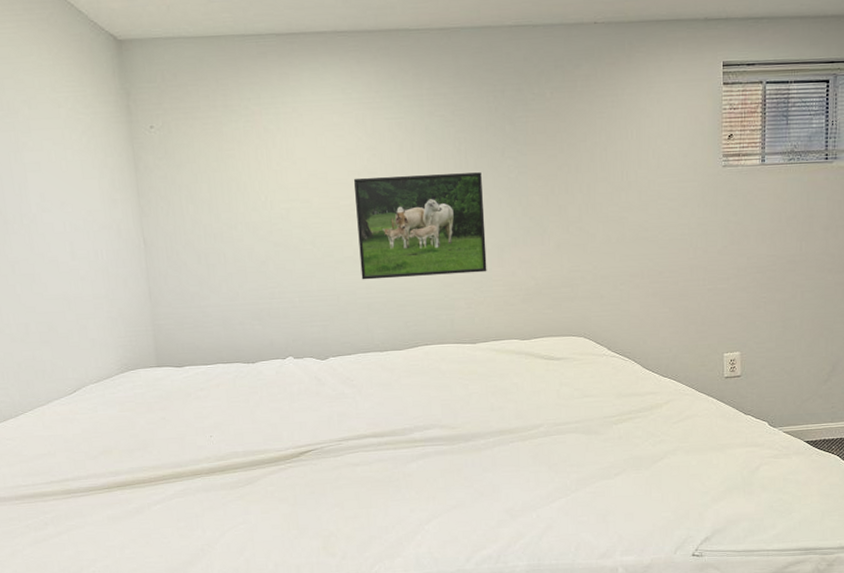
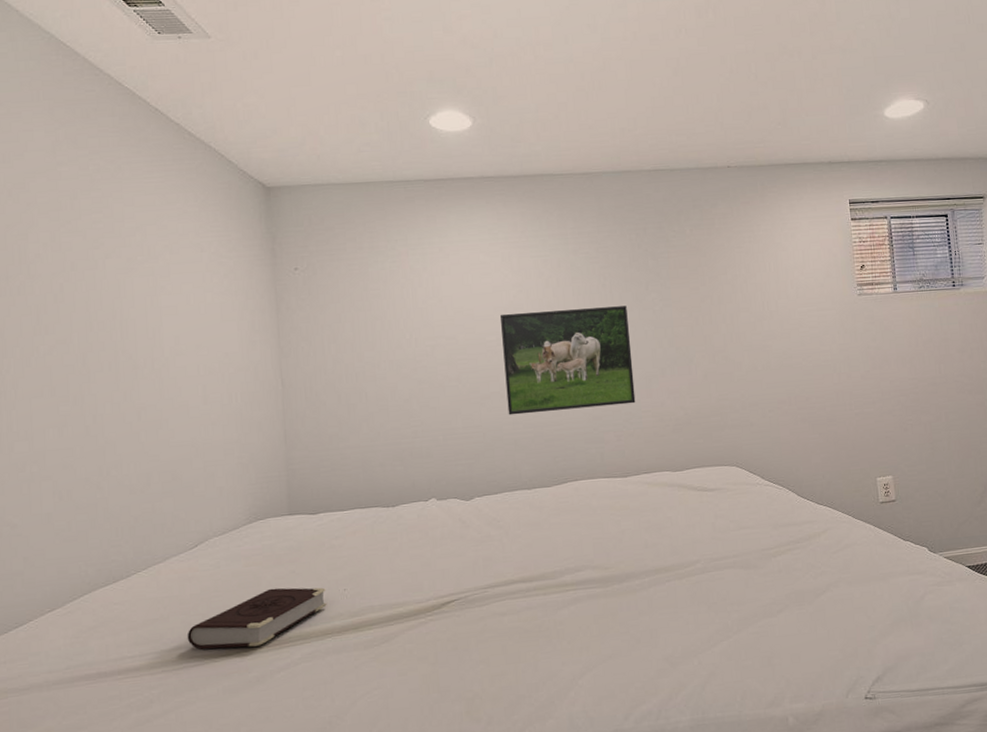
book: none [72,432,195,483] -> present [187,587,327,650]

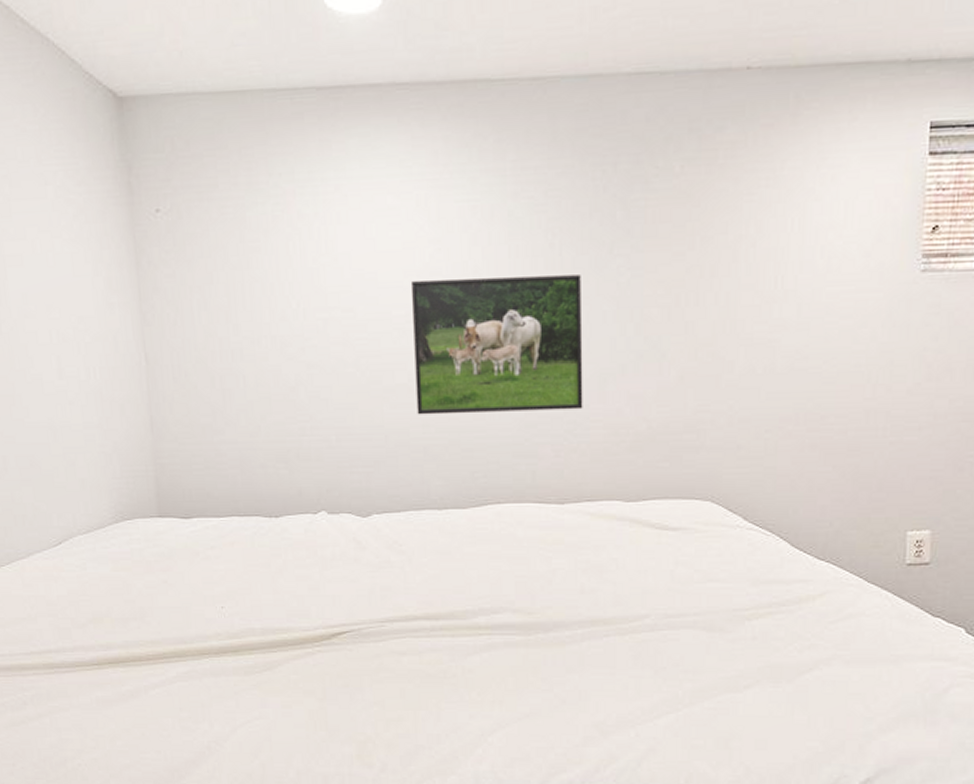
book: present [187,587,327,650] -> none [56,598,203,659]

